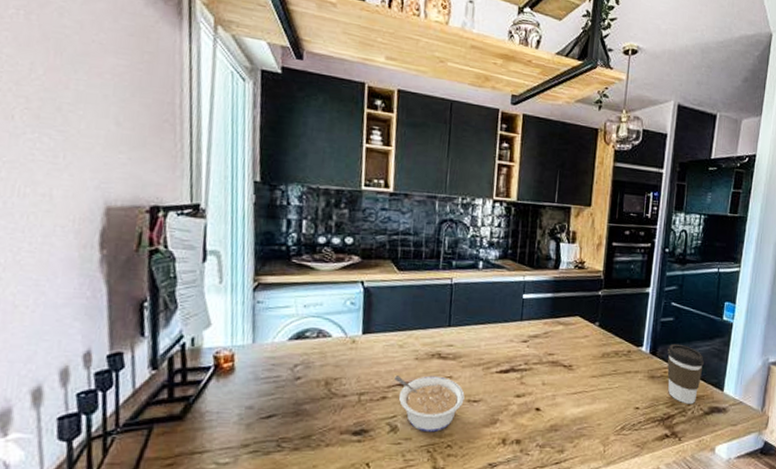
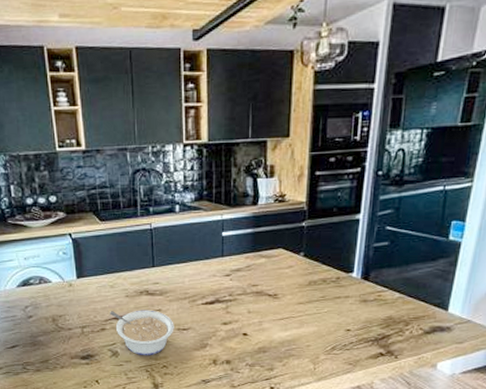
coffee cup: present [667,343,705,405] -> none [381,267,426,325]

